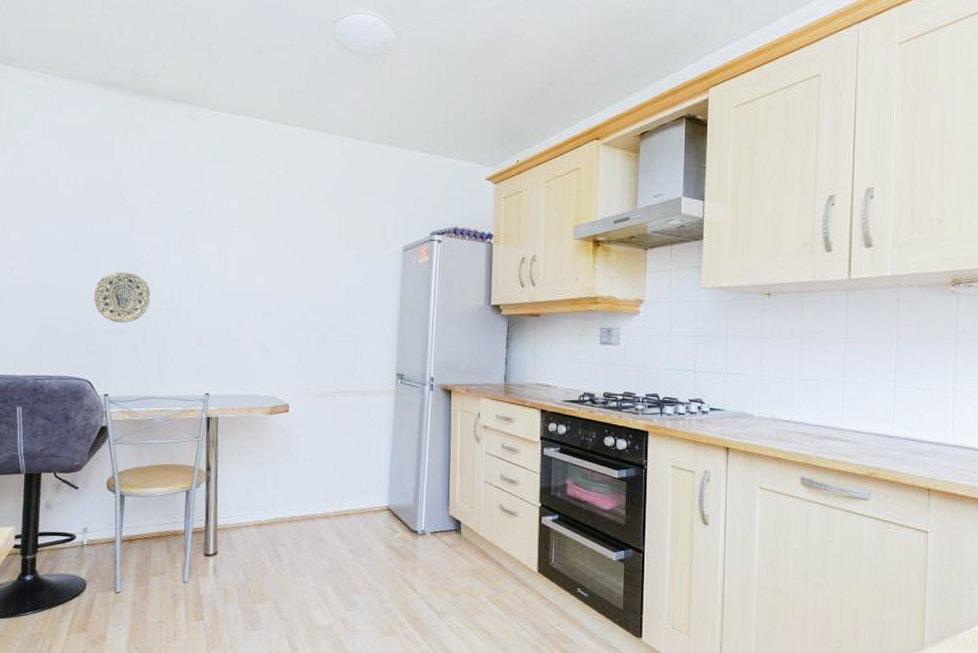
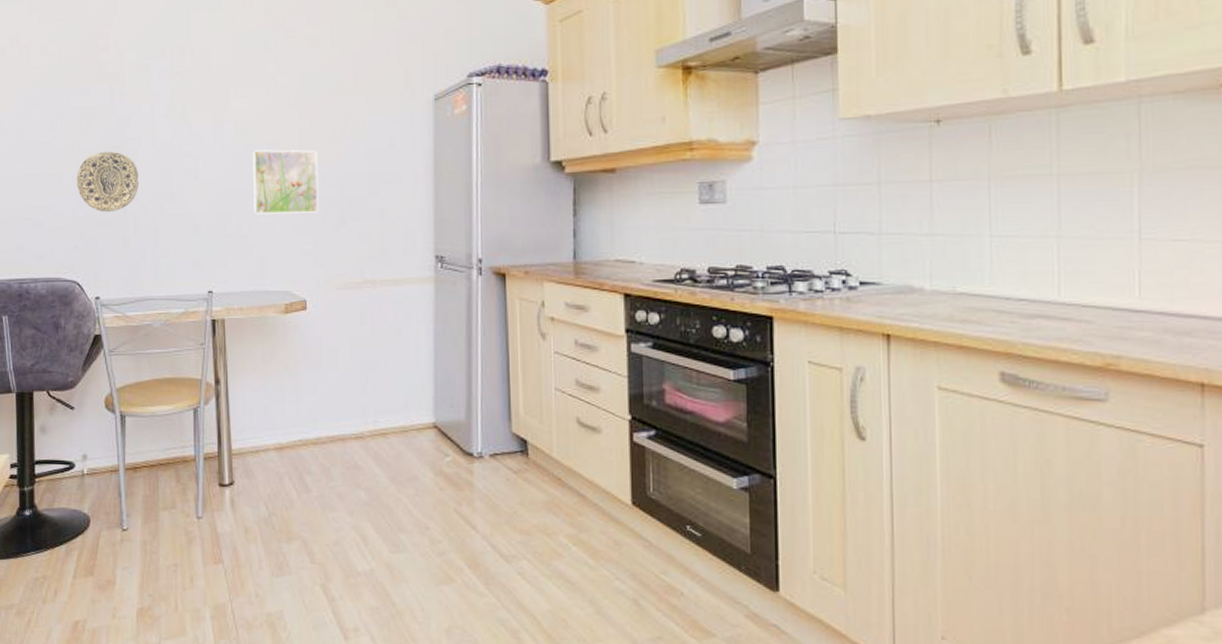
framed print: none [249,280,306,334] -> present [252,149,319,214]

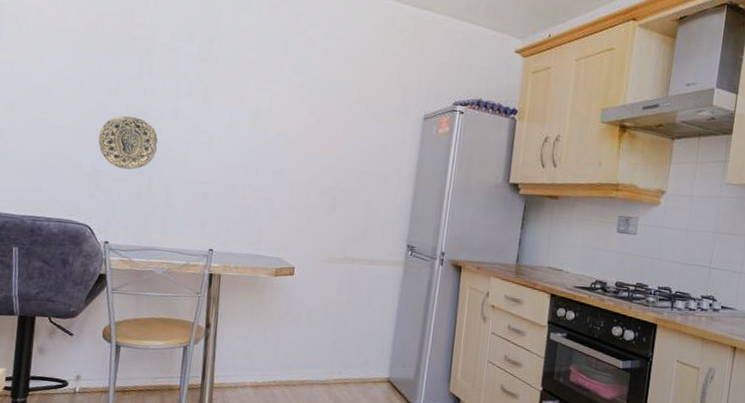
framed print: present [252,149,319,214] -> none [258,136,320,196]

